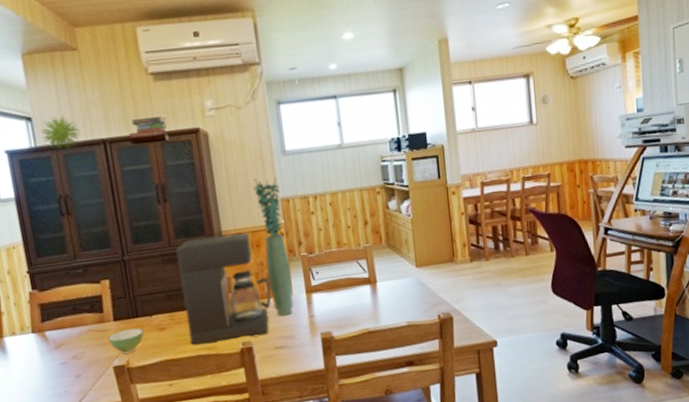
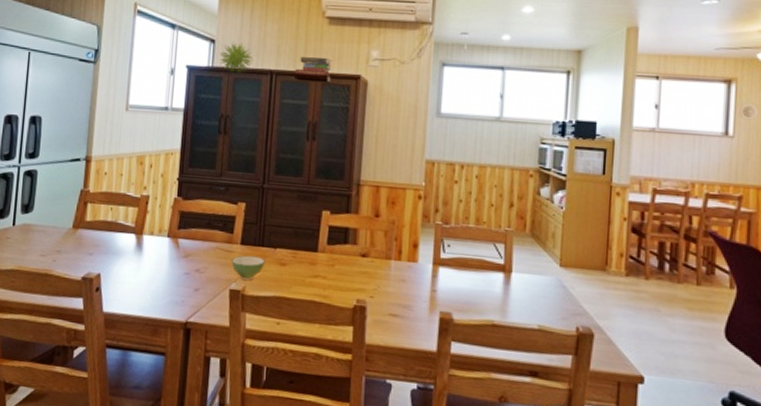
coffee maker: present [176,232,272,346] -> none [306,181,397,297]
vase: present [253,178,294,316] -> none [395,135,427,283]

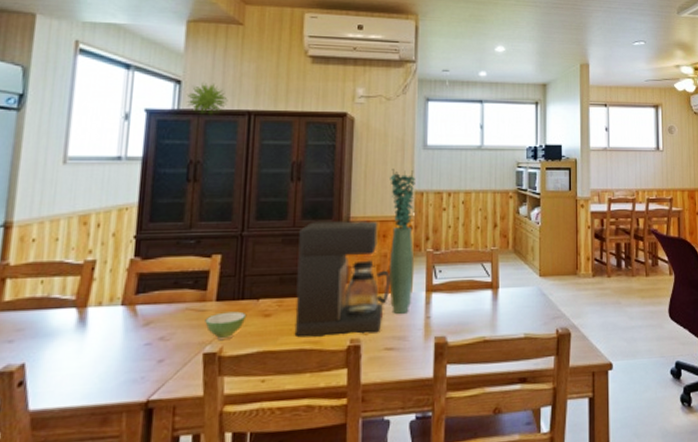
books: present [293,57,332,83] -> none [274,96,316,121]
coffee maker: none [306,181,397,297] -> present [294,220,390,338]
vase: none [395,135,427,283] -> present [388,169,415,314]

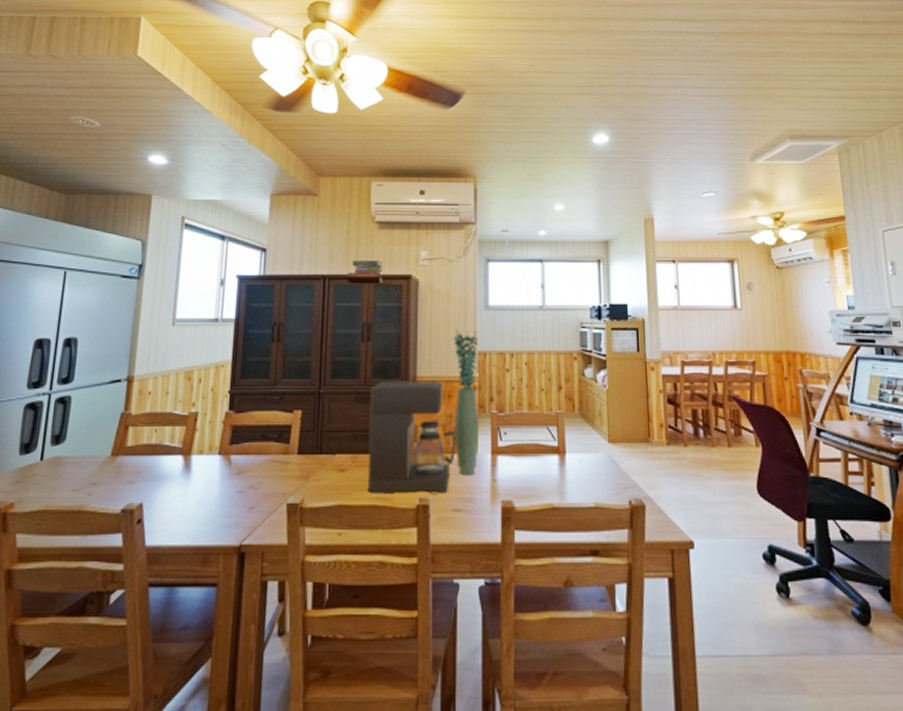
plant: present [186,82,227,116] -> none [271,250,305,281]
bowl: present [205,311,247,341] -> none [288,465,324,493]
books: none [274,96,316,121] -> present [346,259,383,284]

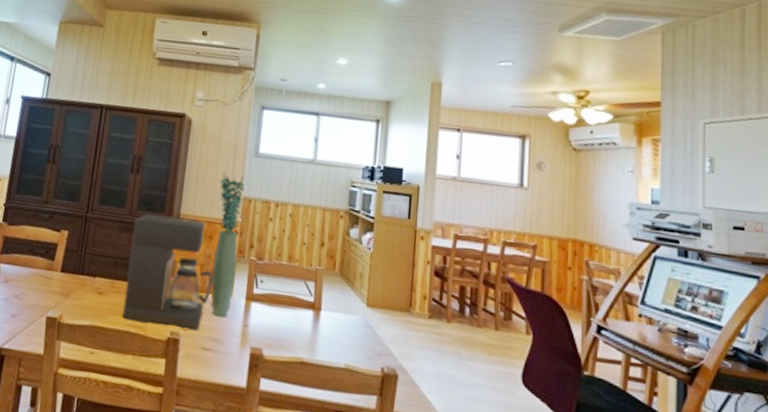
books: present [346,259,383,284] -> none [122,94,160,119]

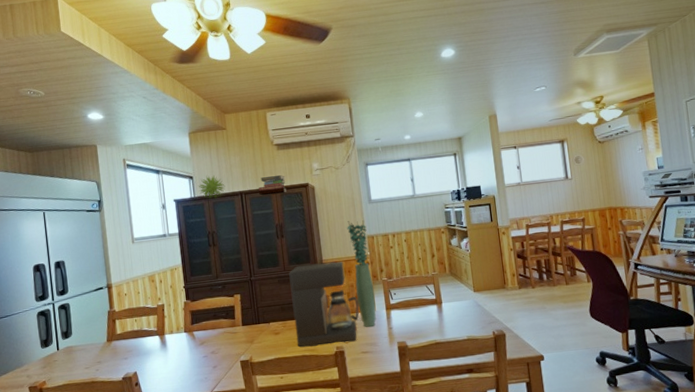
plant: none [53,76,85,107] -> present [198,175,225,200]
books: none [122,94,160,119] -> present [258,174,287,196]

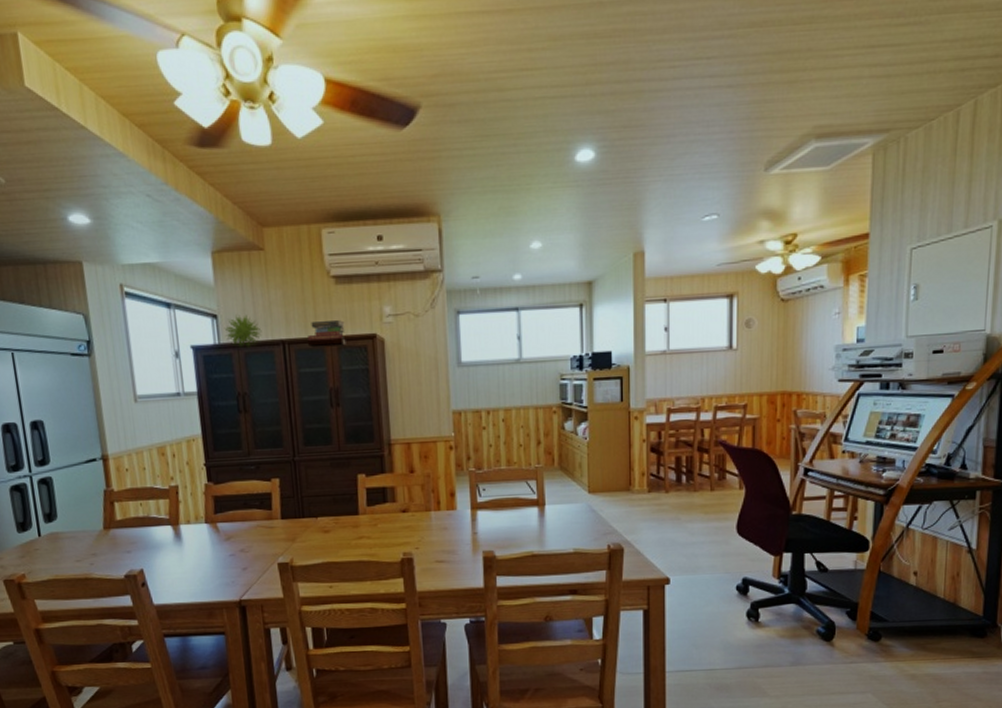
coffee maker: present [289,261,359,348] -> none [345,442,435,551]
vase: present [347,220,376,327] -> none [426,389,459,530]

